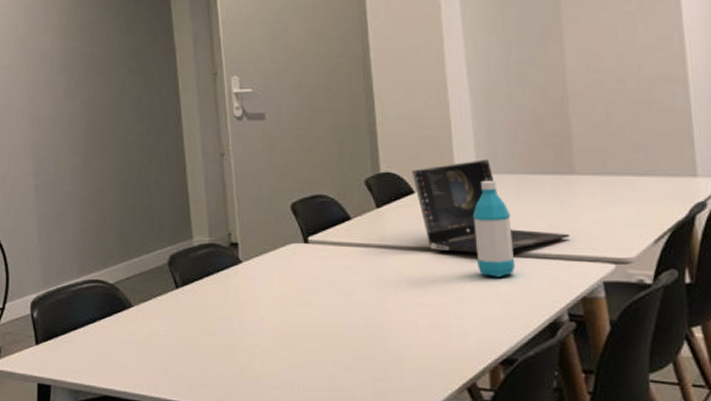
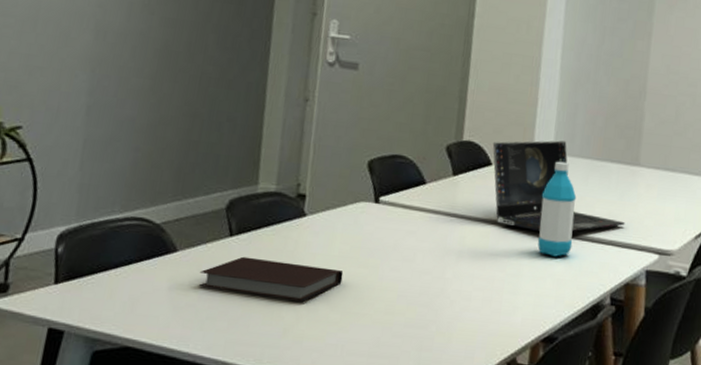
notebook: none [156,306,287,343] -> present [198,256,344,302]

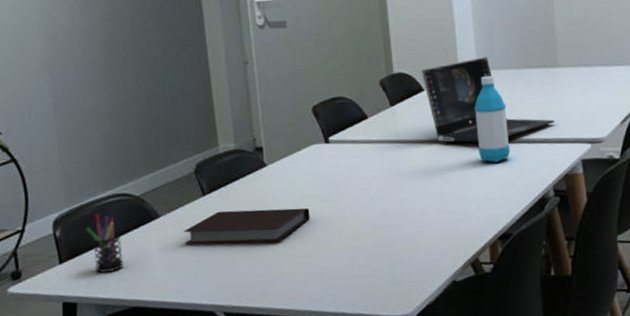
pen holder: none [92,235,130,303] -> present [86,214,123,273]

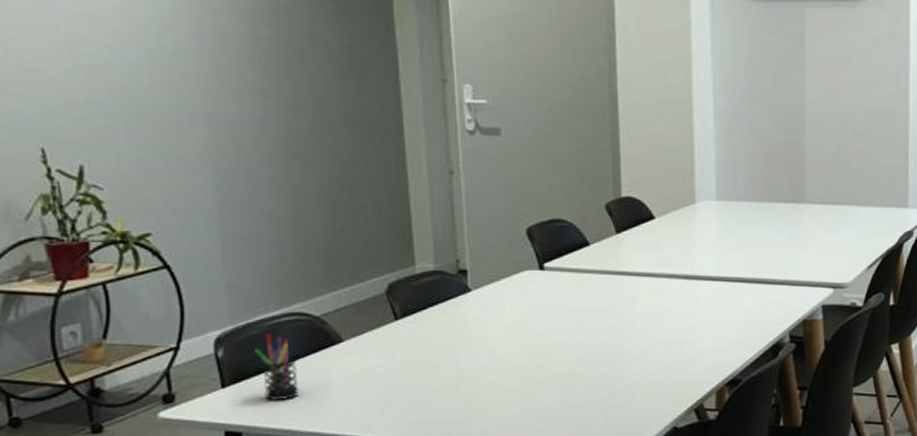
notebook: present [184,208,310,245] -> none [371,338,518,376]
laptop computer: present [421,57,555,142] -> none [653,186,797,279]
water bottle: present [474,76,511,163] -> none [709,207,746,302]

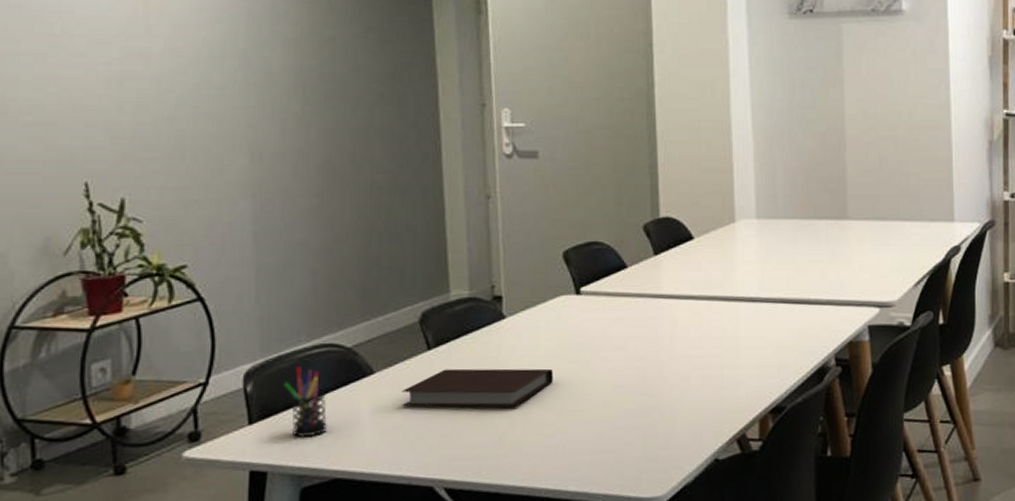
notebook: none [371,338,518,376] -> present [402,368,553,407]

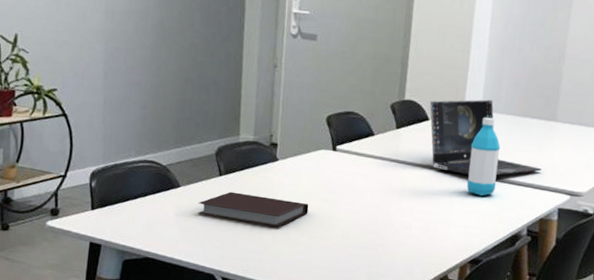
pen holder: present [284,366,327,437] -> none [117,174,145,225]
laptop computer: none [691,204,841,301] -> present [429,99,542,176]
water bottle: none [750,225,789,325] -> present [467,117,501,196]

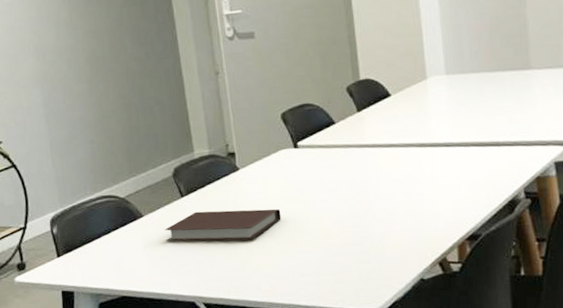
laptop computer: present [429,99,542,176] -> none [387,61,527,146]
water bottle: present [467,117,501,196] -> none [442,79,480,165]

